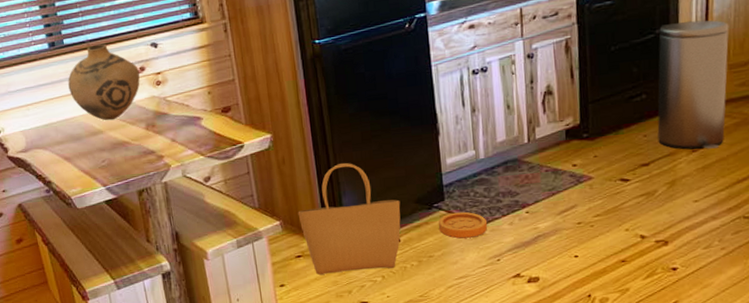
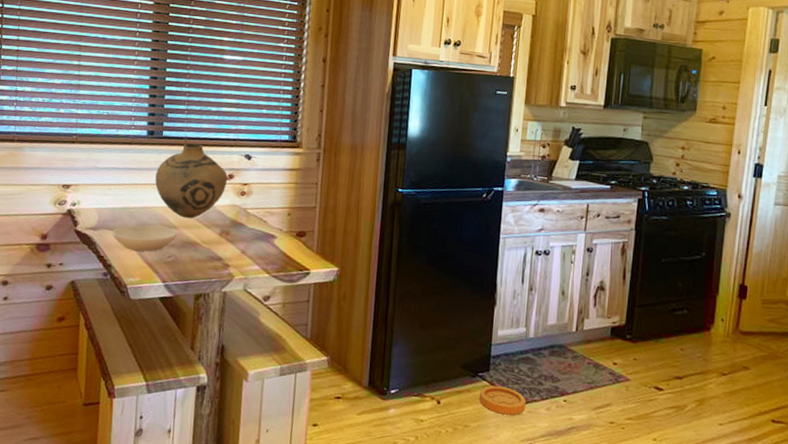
bowl: none [42,133,106,163] -> present [112,225,179,252]
tote bag: present [298,163,401,275] -> none [346,312,448,430]
pedal bin: present [657,20,729,150] -> none [693,249,766,377]

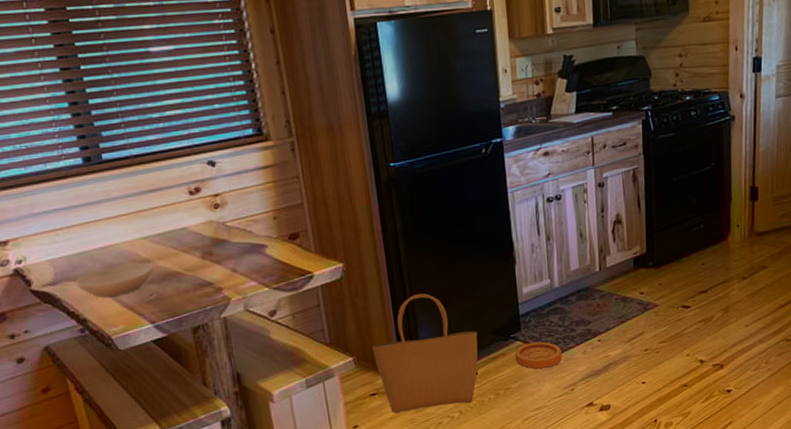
vase: present [155,143,228,219] -> none [107,161,195,249]
tote bag: none [346,312,448,430] -> present [372,293,478,413]

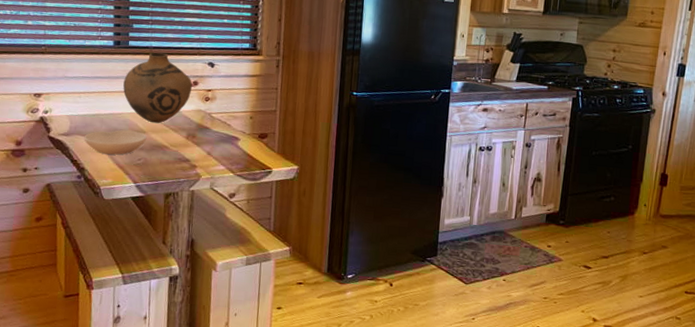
vase: none [107,161,195,249] -> present [123,53,192,124]
tote bag: present [372,293,478,413] -> none [307,205,399,309]
pet bowl: present [515,341,562,369] -> none [428,268,469,294]

